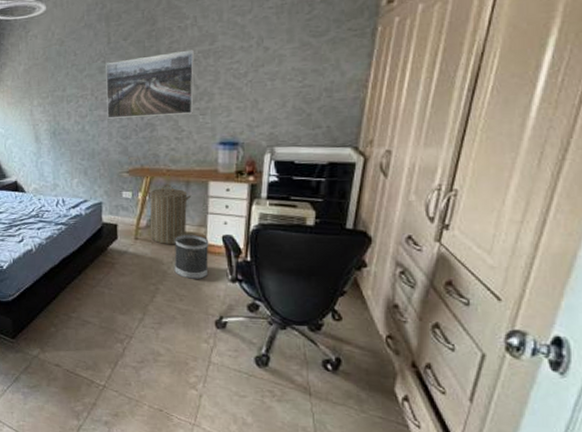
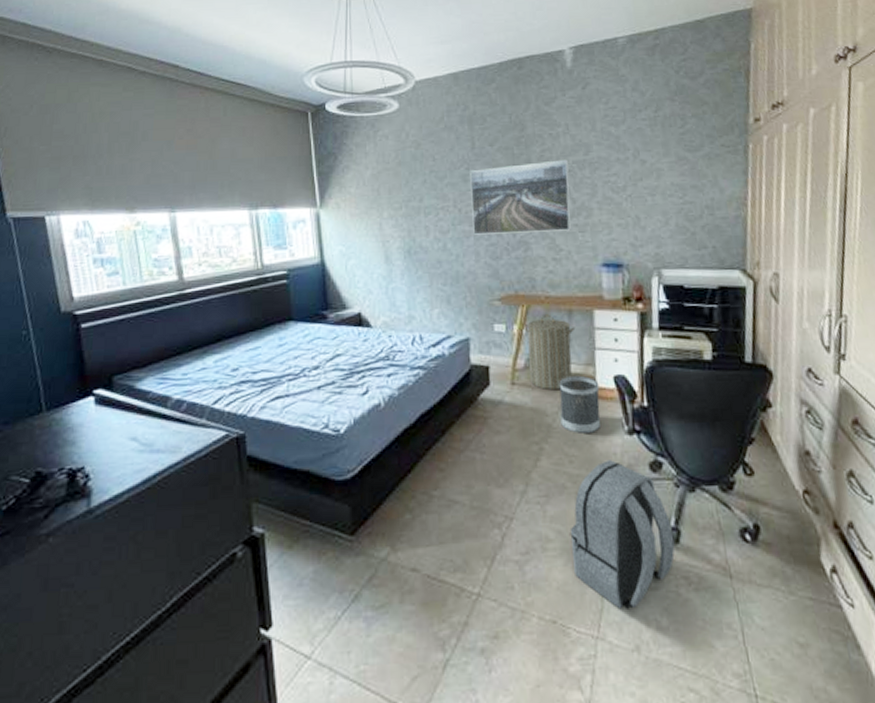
backpack: none [177,301,264,408] -> present [569,460,675,610]

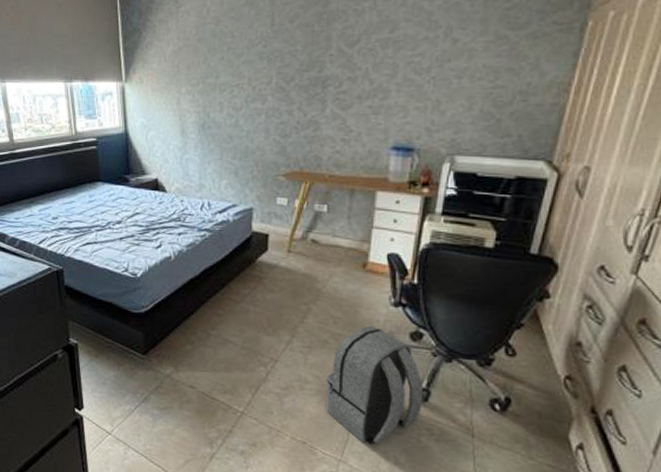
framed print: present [470,159,571,235] -> none [265,37,370,113]
laundry hamper: present [524,314,576,391] -> none [305,192,356,261]
wastebasket: present [559,375,601,435] -> none [330,249,372,302]

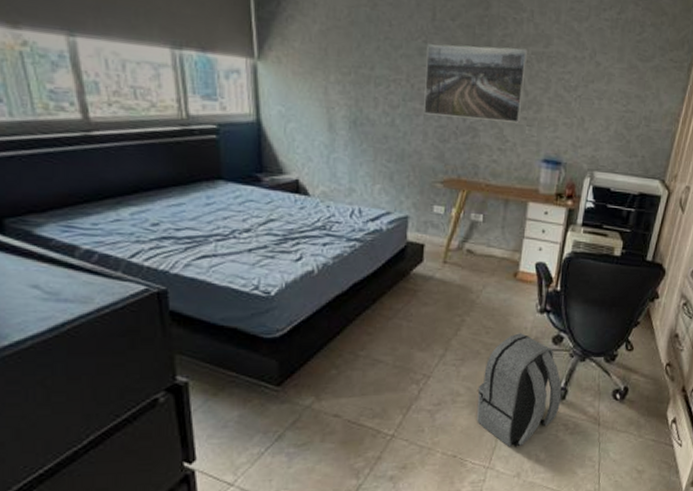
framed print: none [265,37,370,113] -> present [424,44,527,123]

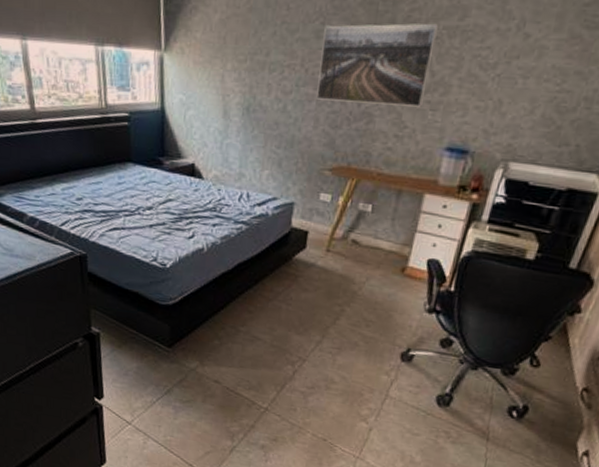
backpack: present [477,333,562,447] -> none [350,330,447,444]

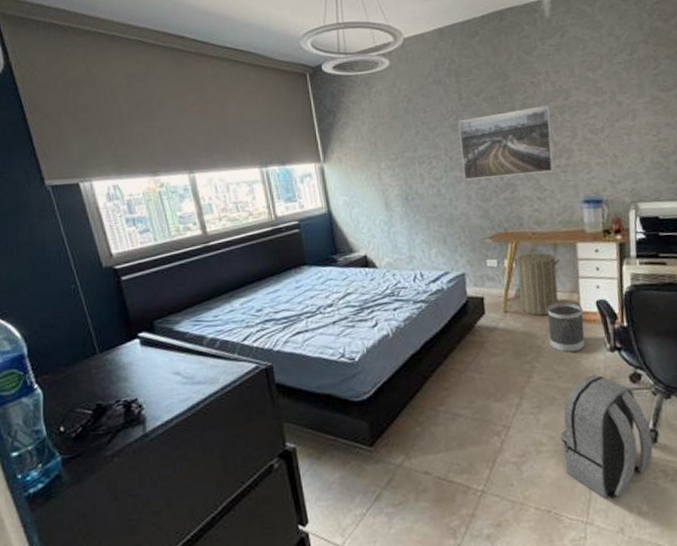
laundry hamper: none [344,191,401,263] -> present [513,249,561,316]
backpack: none [350,330,447,444] -> present [560,374,653,499]
wastebasket: none [365,252,412,306] -> present [547,301,586,353]

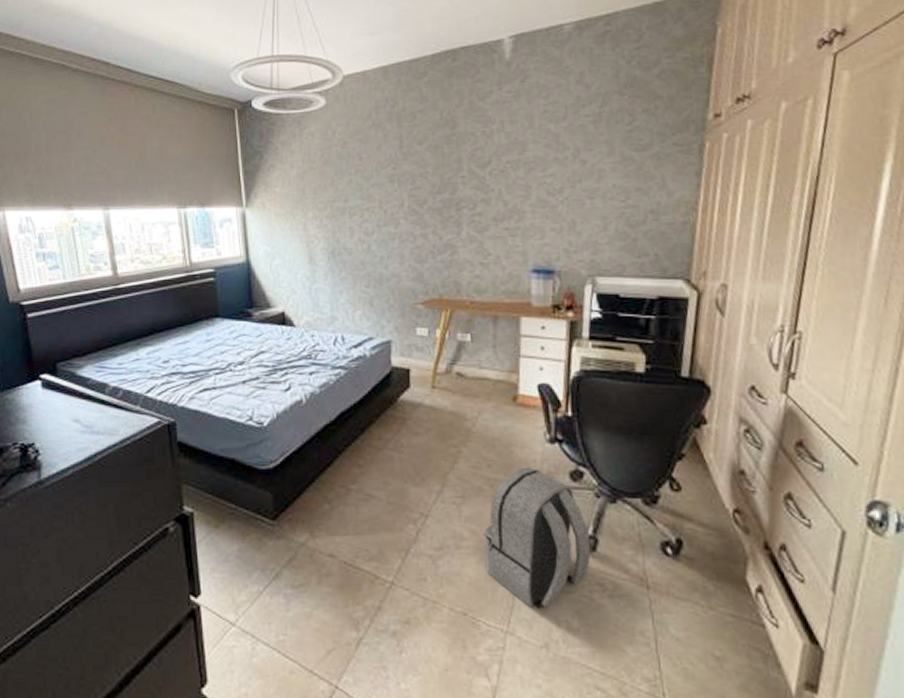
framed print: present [458,105,554,180] -> none [397,159,502,237]
laundry hamper: present [513,249,561,316] -> none [447,320,500,396]
wastebasket: present [547,301,586,353] -> none [480,382,522,441]

